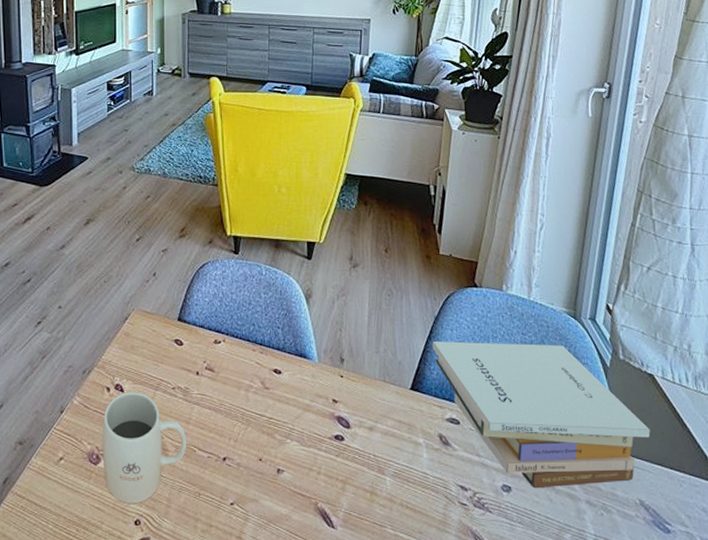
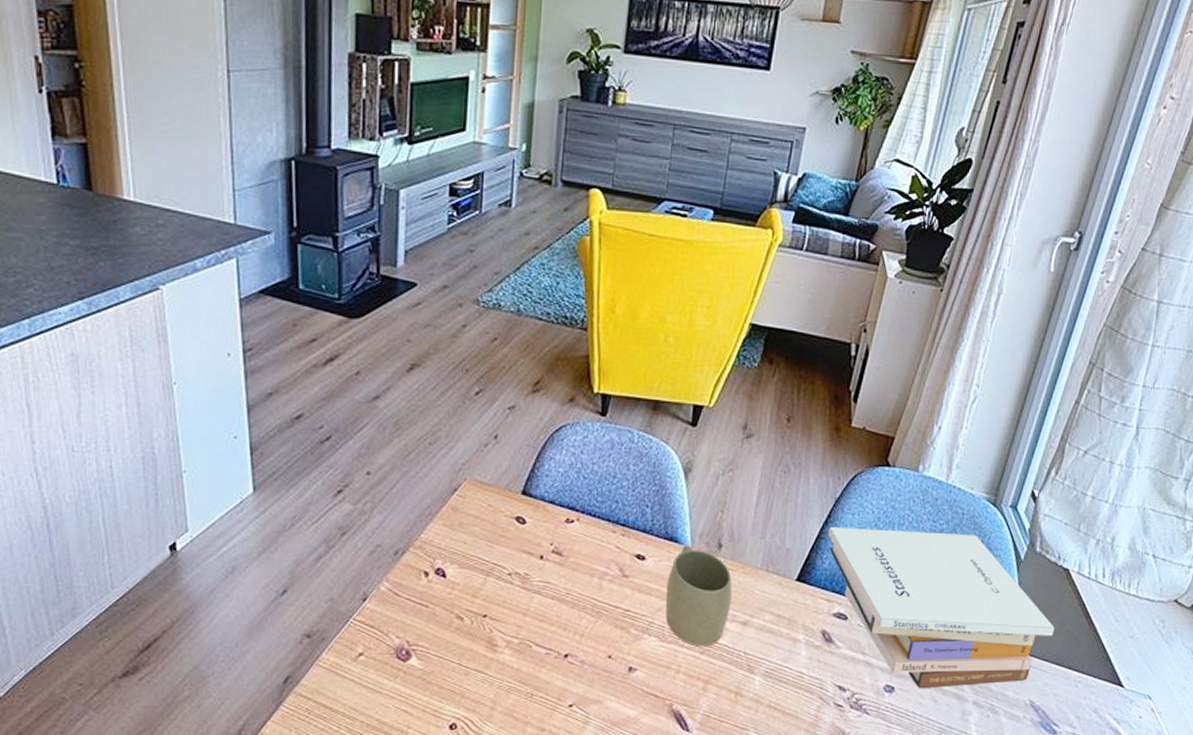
mug: present [102,392,187,504] -> none [414,578,522,706]
mug: none [301,360,358,450] -> present [665,545,733,647]

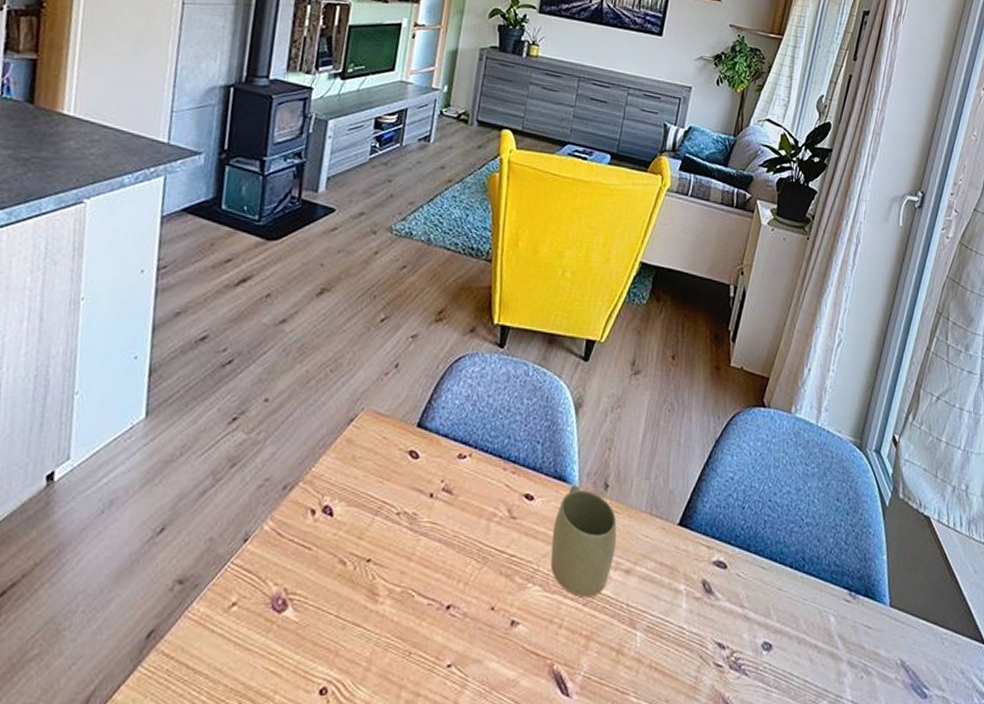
books: present [827,526,1055,688] -> none [708,467,920,645]

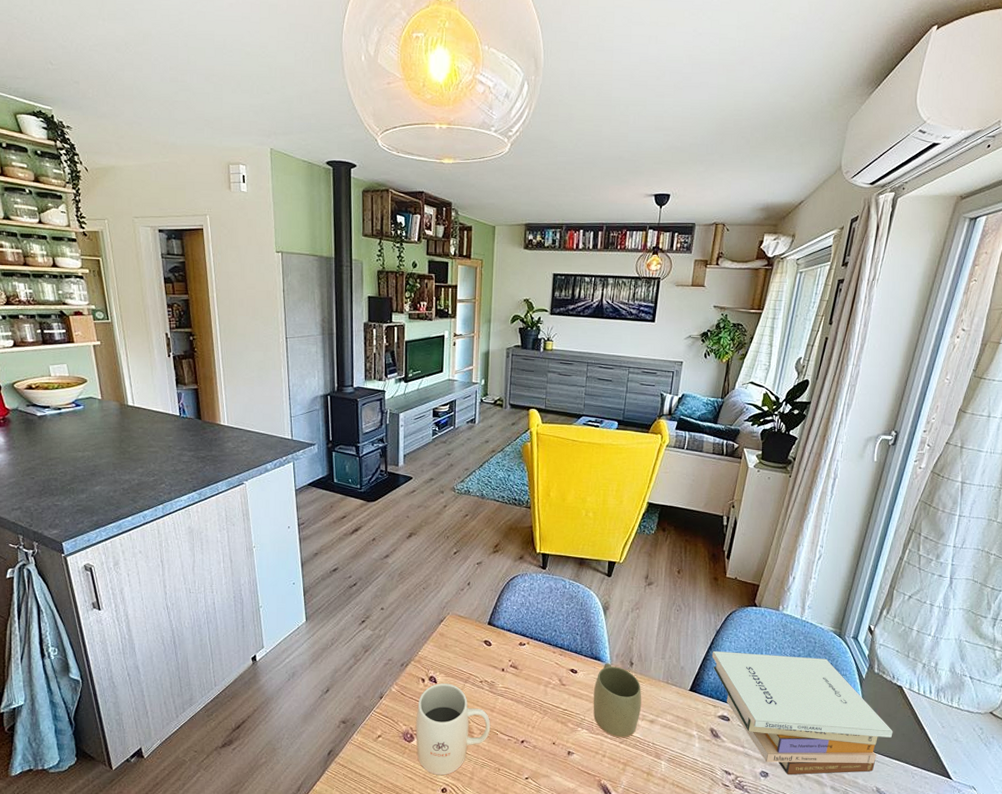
mug: none [288,516,406,666] -> present [416,683,491,775]
books: none [708,467,920,645] -> present [711,650,893,775]

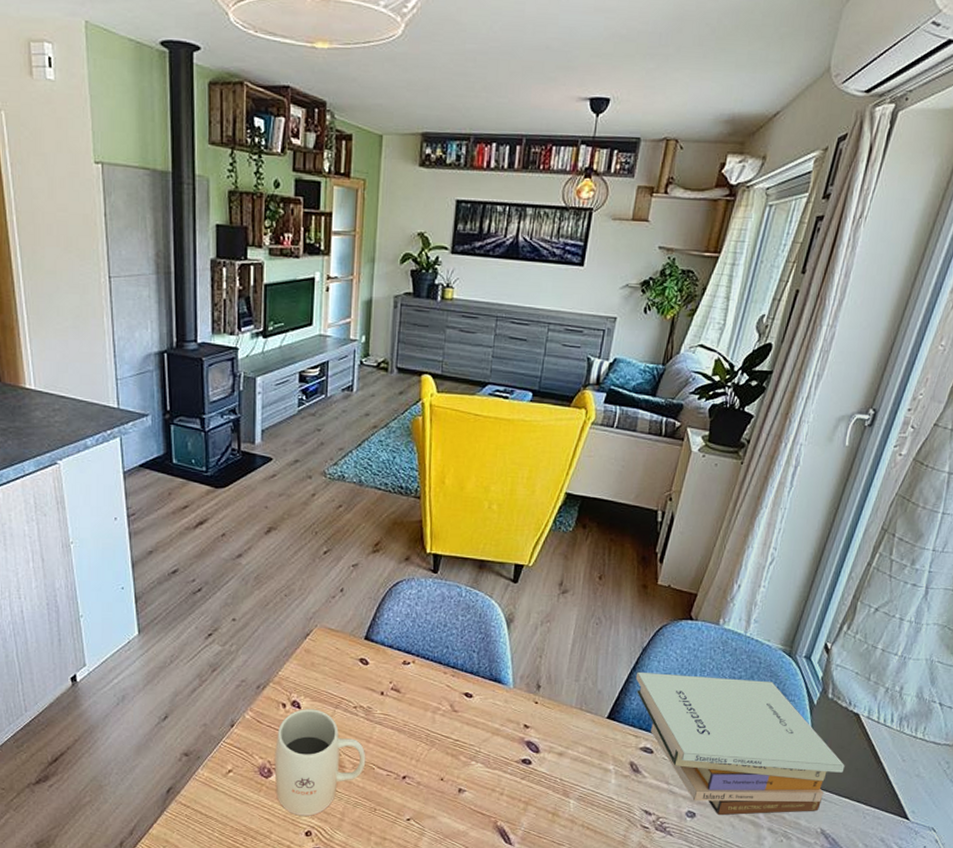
mug: present [593,663,642,738] -> none [490,686,550,773]

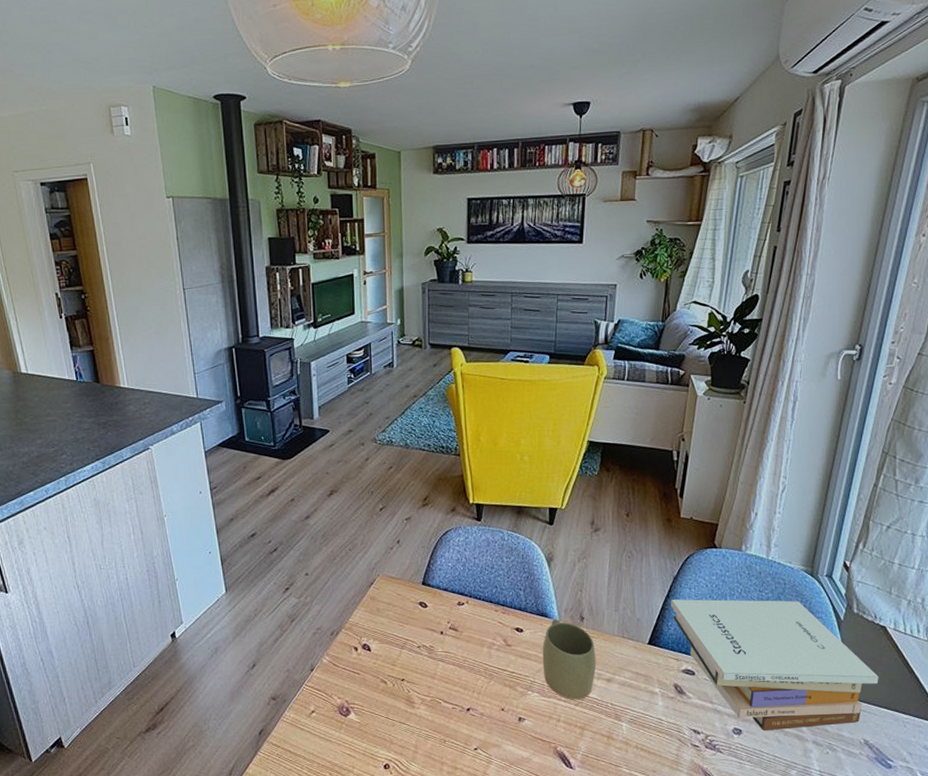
mug: present [274,709,366,816] -> none [351,651,433,750]
mug: none [490,686,550,773] -> present [542,619,596,700]

